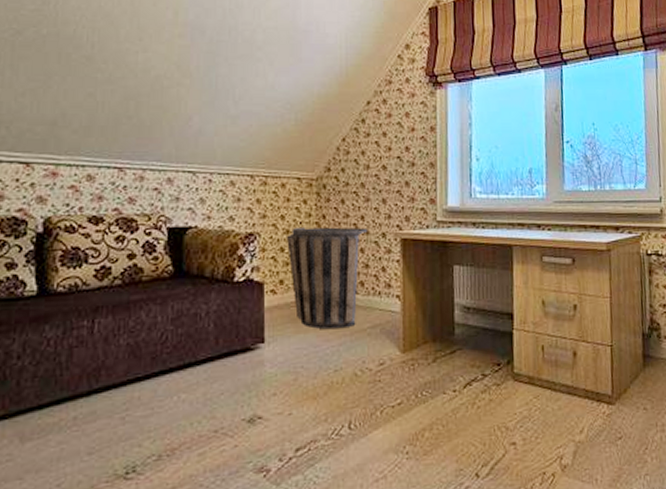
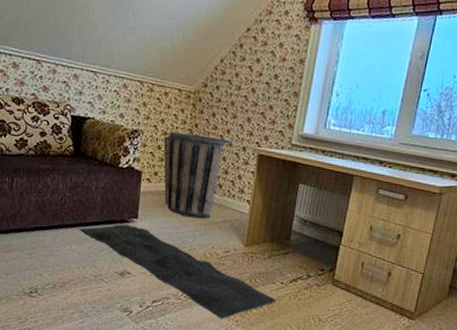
rug: none [190,352,453,454] -> present [80,224,278,319]

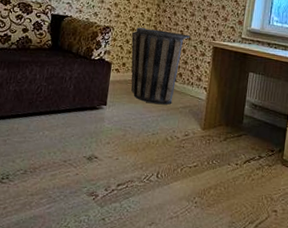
rug: present [80,224,278,319] -> none [53,110,233,201]

